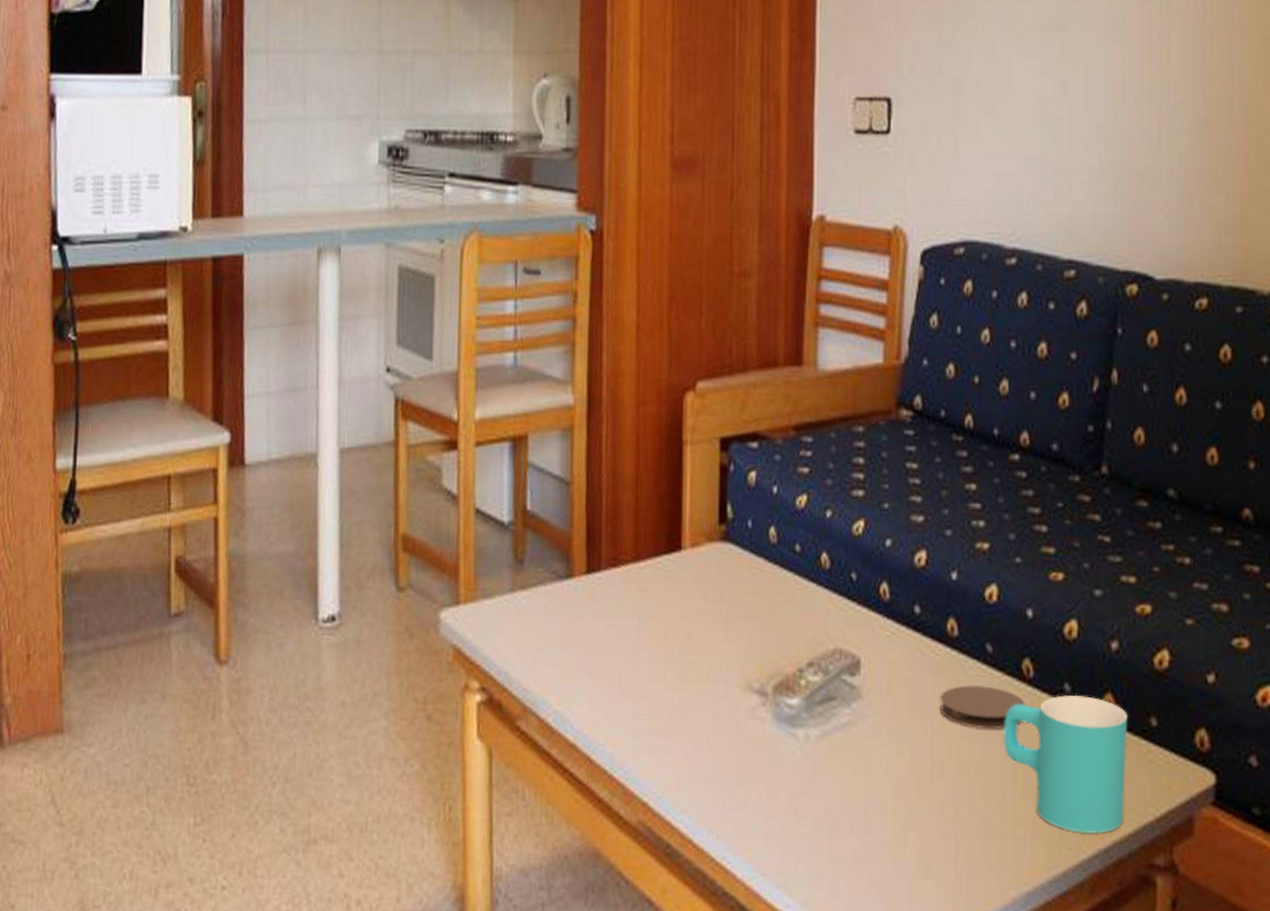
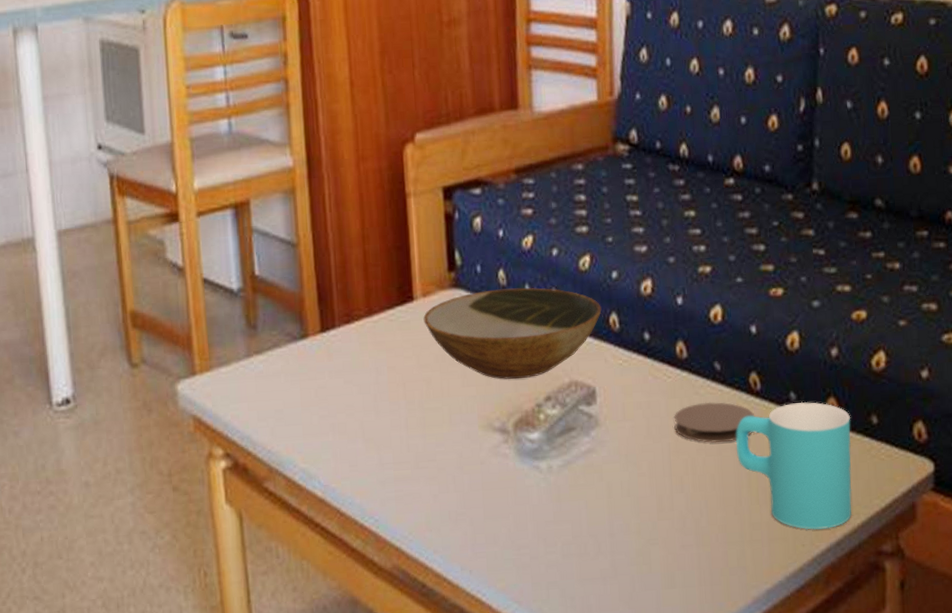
bowl: none [690,546,872,641] -> present [423,287,602,379]

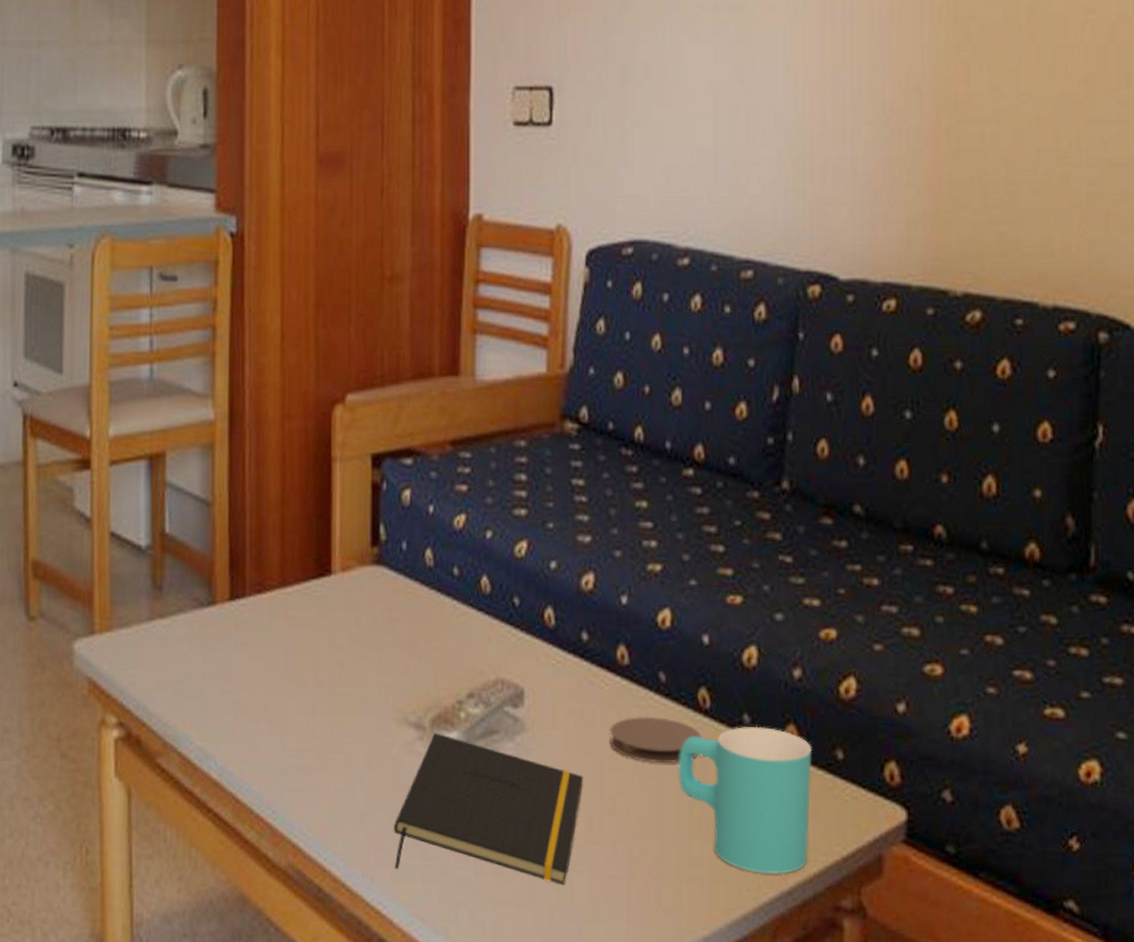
bowl: present [423,287,602,379] -> none [341,570,536,670]
notepad: none [486,435,654,560] -> present [393,733,584,886]

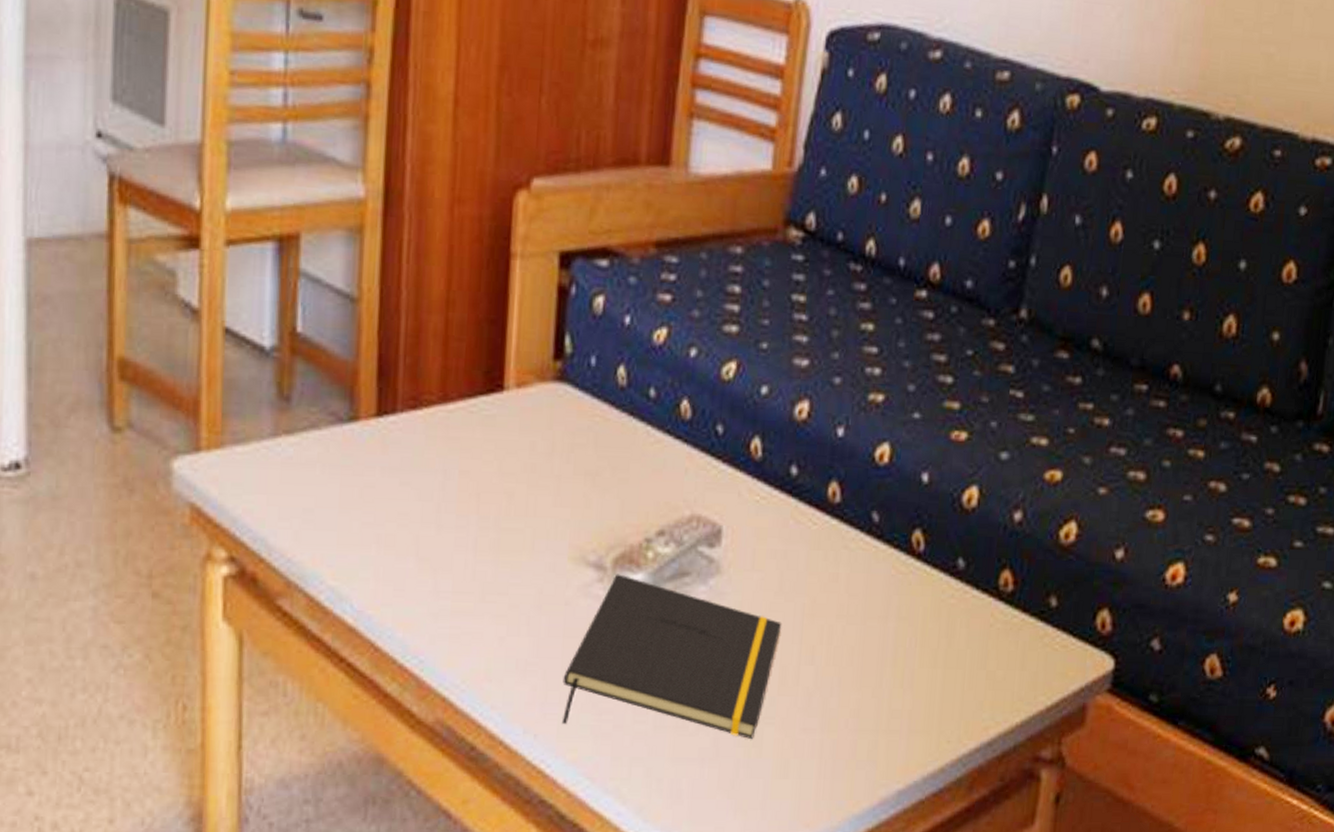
coaster: present [610,716,702,764] -> none [813,559,913,610]
cup: present [678,726,813,874] -> none [883,571,1026,725]

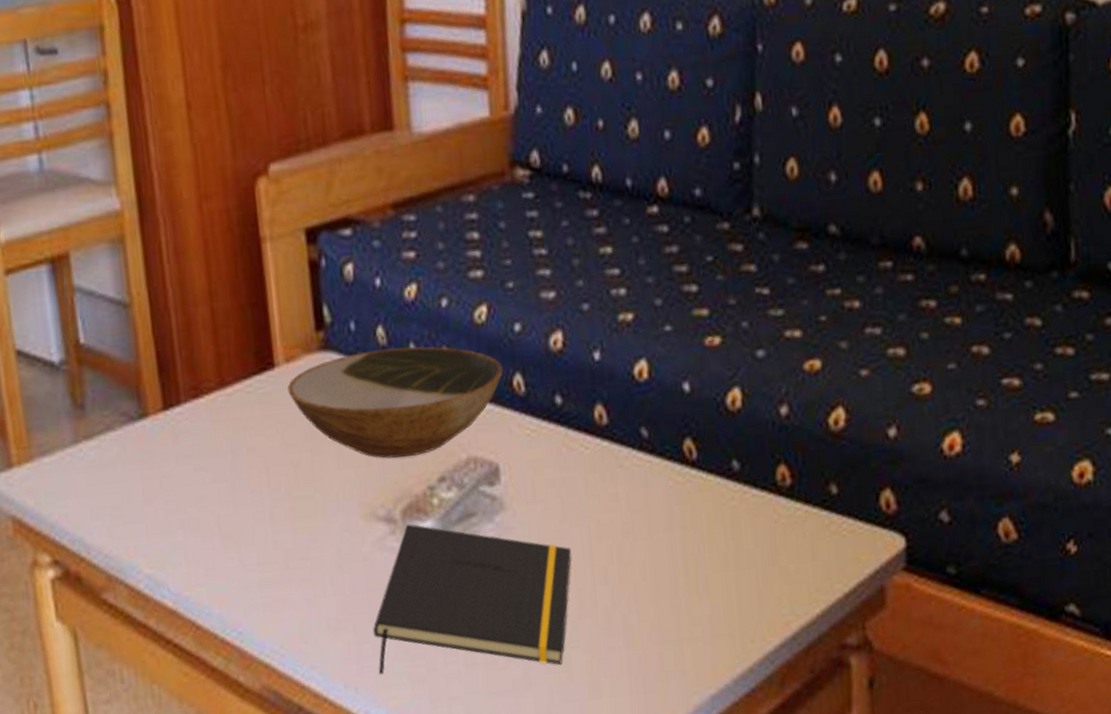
bowl: none [514,389,743,505] -> present [287,346,503,458]

